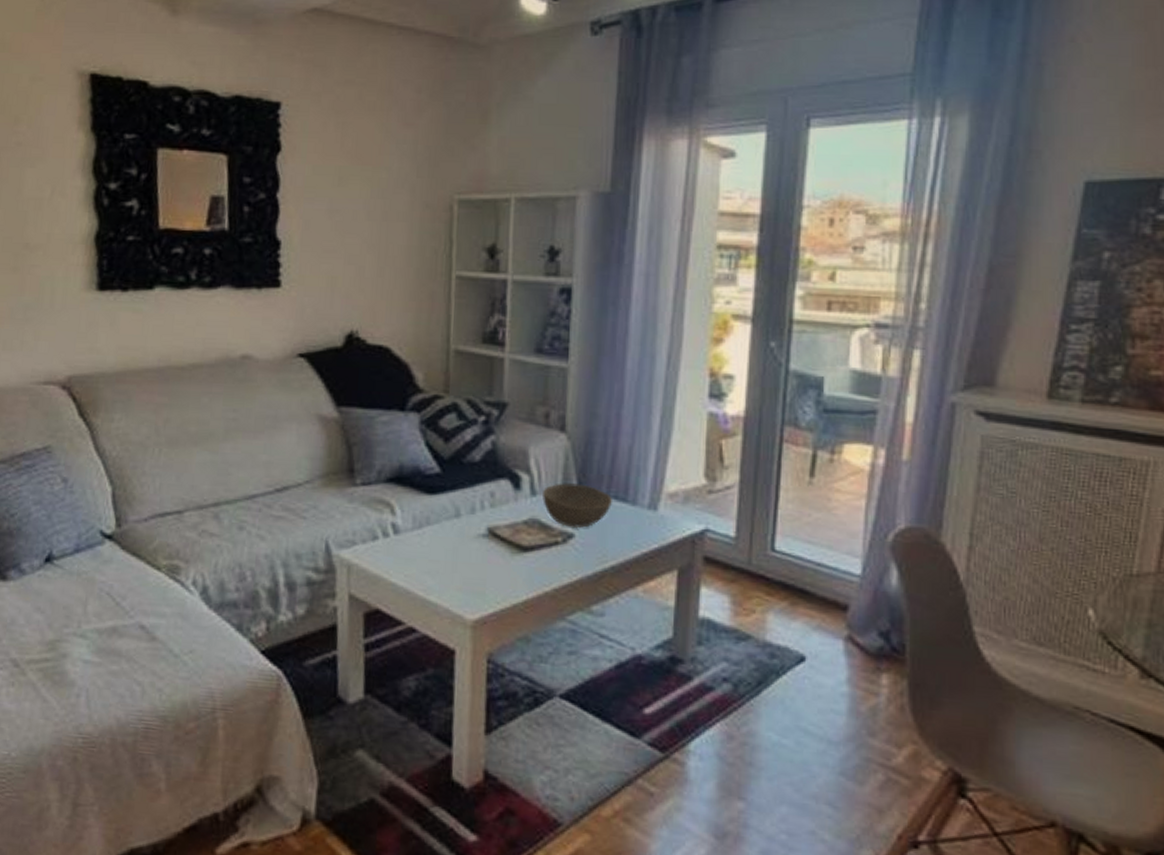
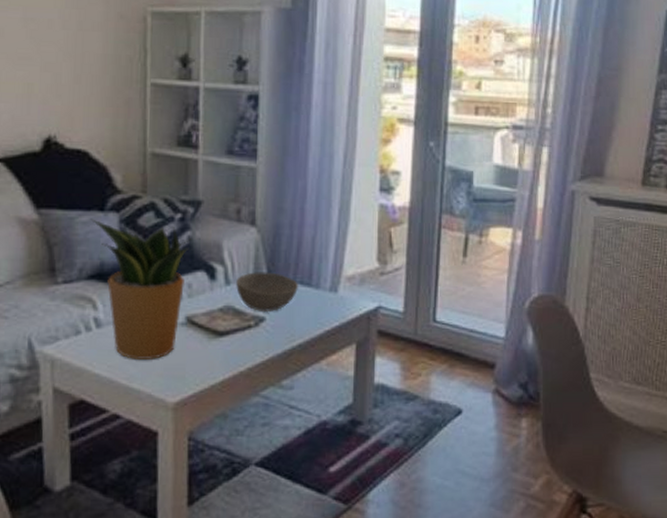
potted plant: none [390,418,495,572] -> present [90,219,191,359]

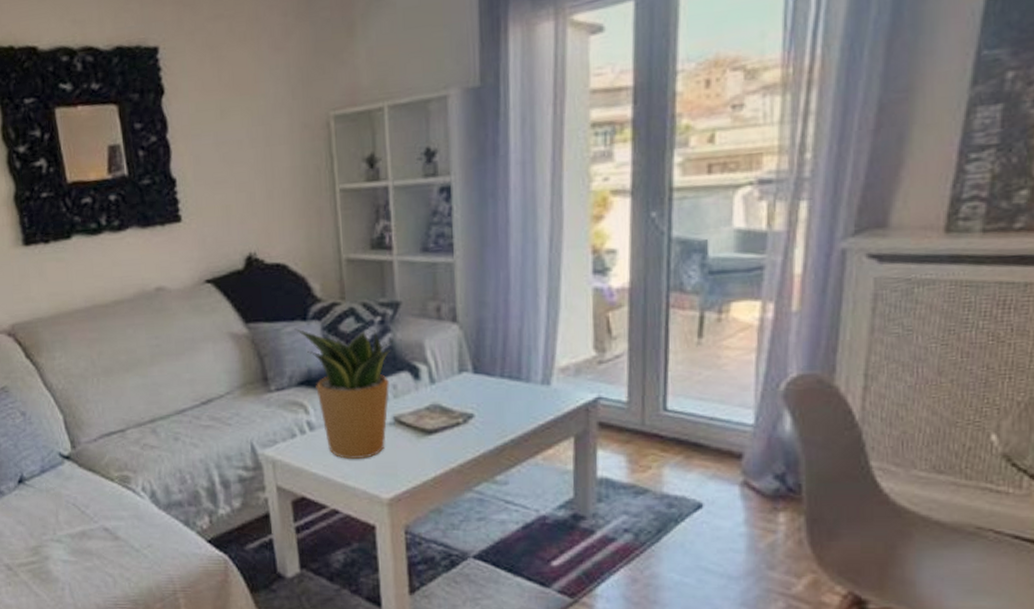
bowl: present [236,272,299,313] -> none [441,368,508,409]

